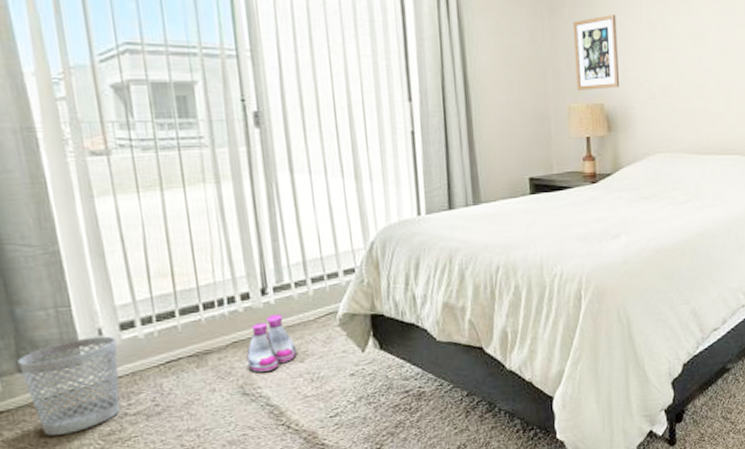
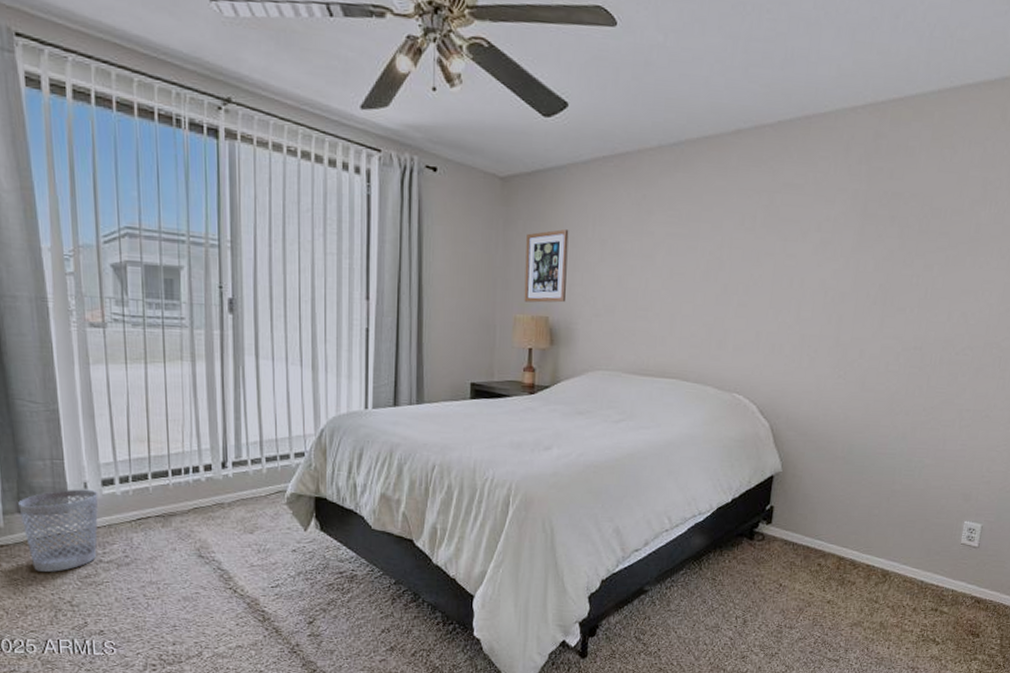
boots: present [246,314,297,372] -> none [204,487,248,538]

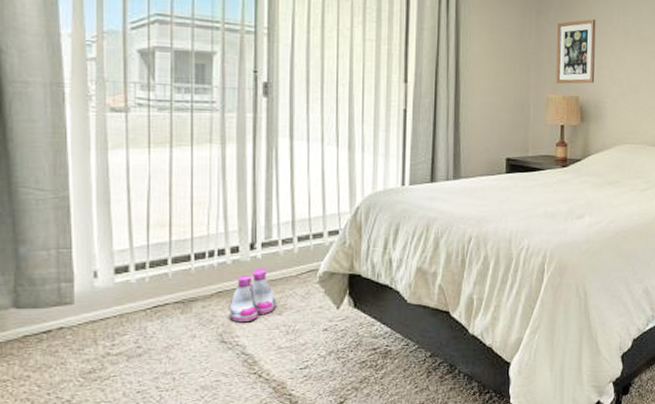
wastebasket: present [18,489,98,572] -> none [14,278,110,370]
boots: none [204,487,248,538] -> present [229,269,277,321]

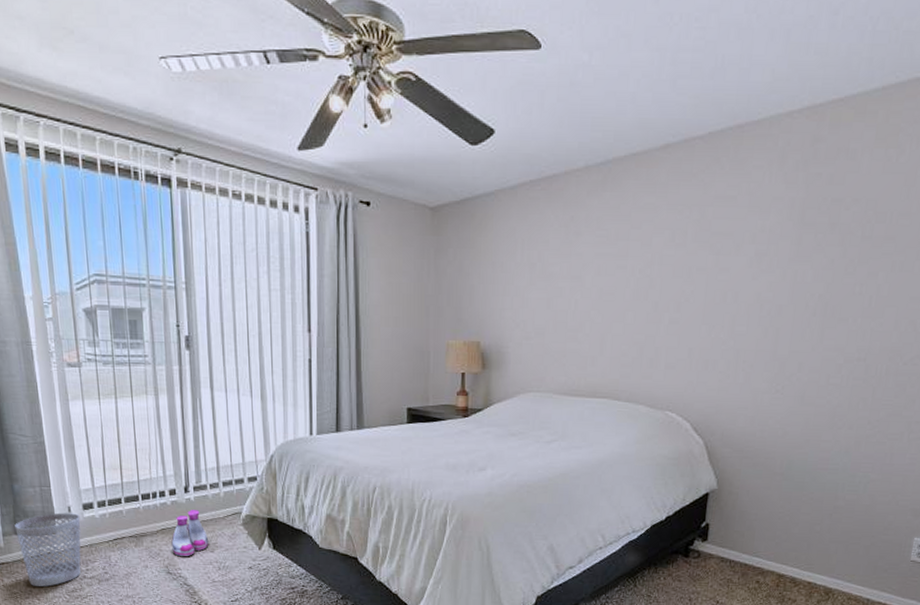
wastebasket: none [14,278,110,370] -> present [15,513,81,587]
wall art: present [556,19,596,84] -> none [456,255,498,328]

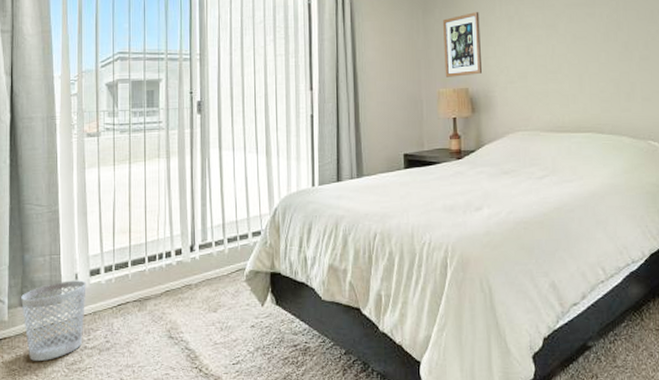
boots: present [171,510,209,556] -> none [175,269,212,318]
wall art: none [456,255,498,328] -> present [443,12,482,77]

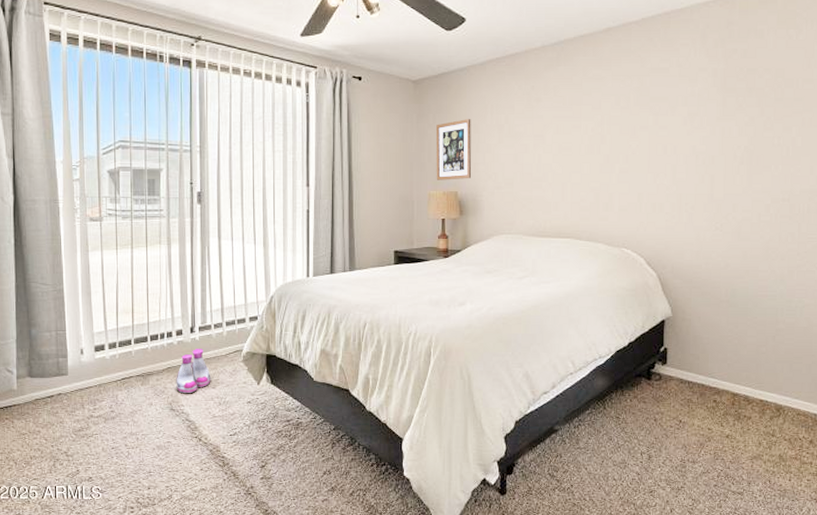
wastebasket: present [21,280,86,361] -> none [29,355,92,427]
boots: none [175,269,212,318] -> present [176,349,211,393]

